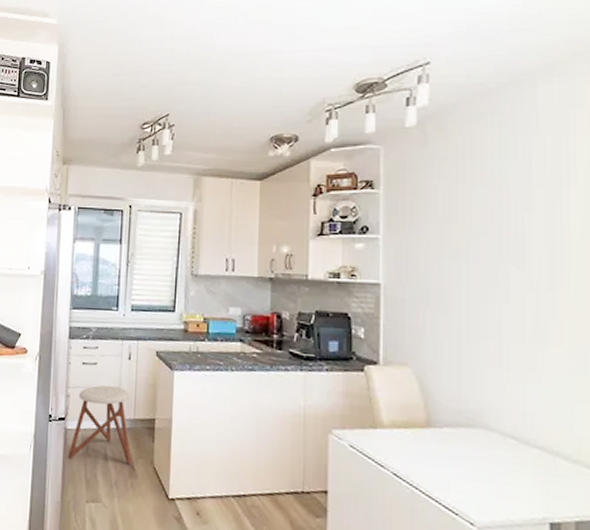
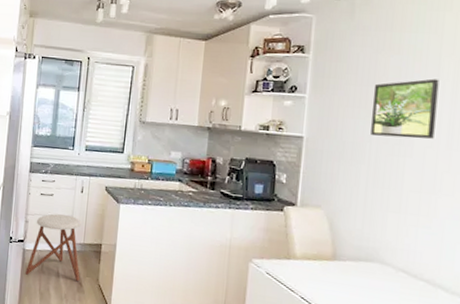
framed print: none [457,210,532,280] -> present [371,78,439,139]

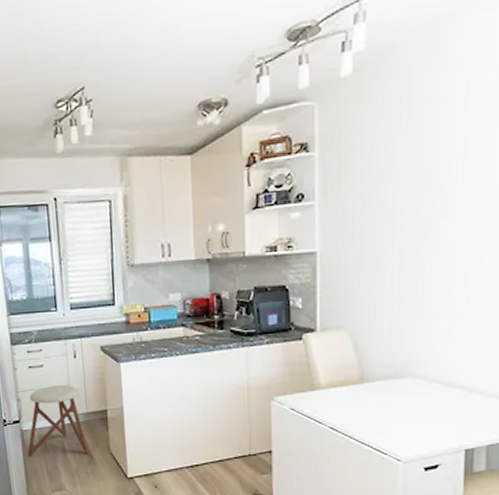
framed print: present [371,78,439,139] -> none [391,158,466,237]

